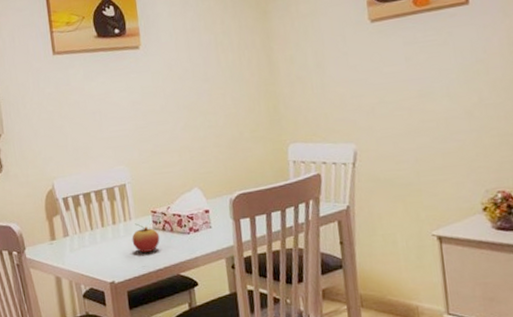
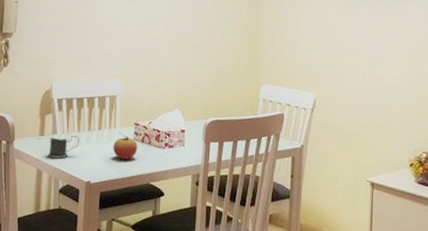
mug: none [62,234,95,263] -> present [47,135,80,159]

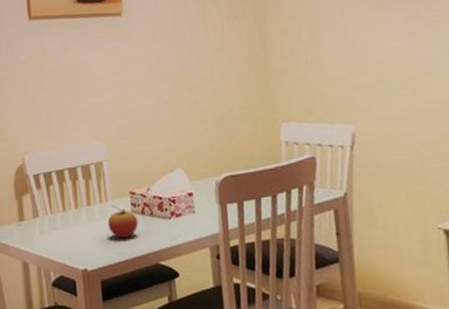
mug: present [47,135,80,159] -> none [31,215,67,247]

